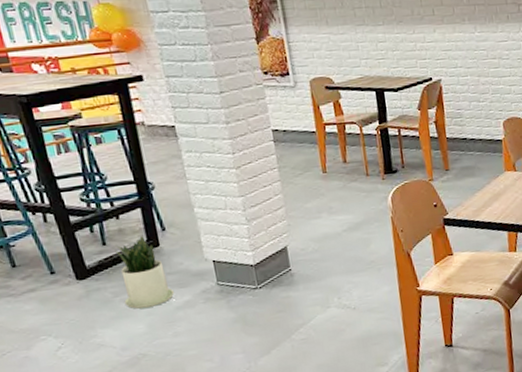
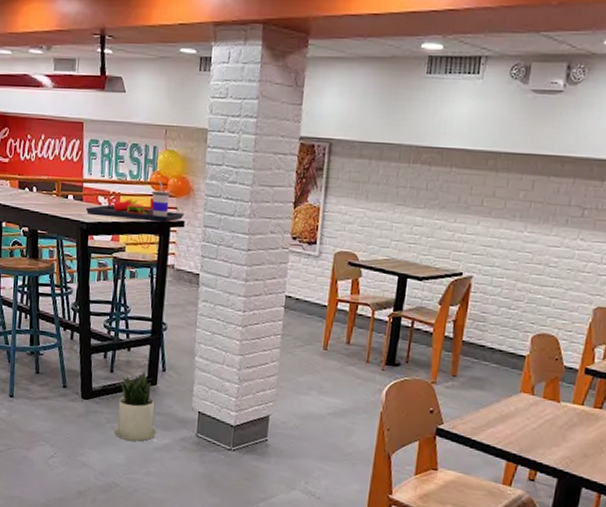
food tray: none [19,37,141,86] -> present [85,181,184,223]

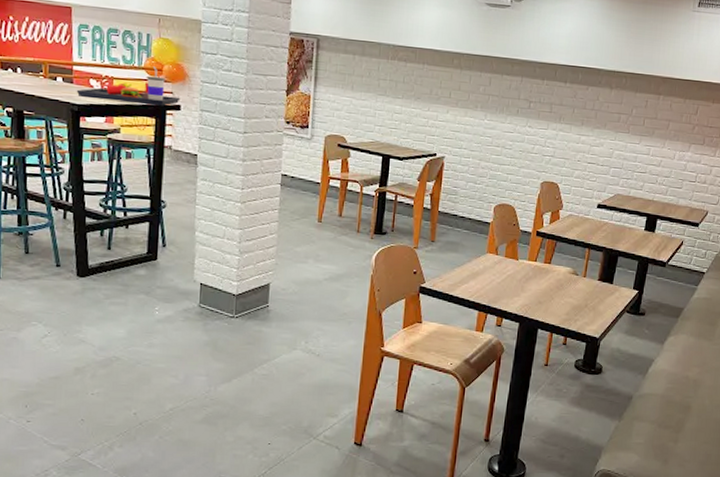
planter: present [113,372,157,441] -> none [113,248,158,315]

